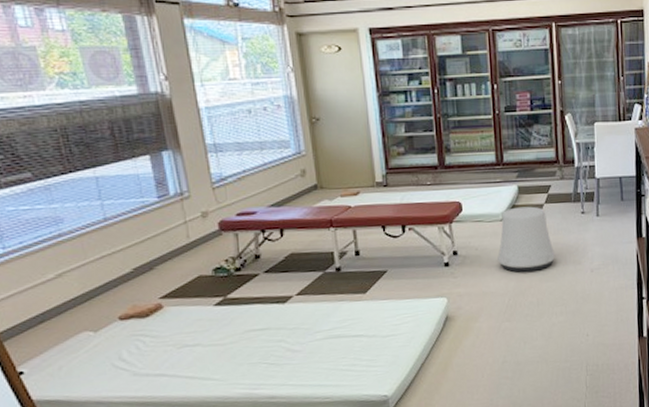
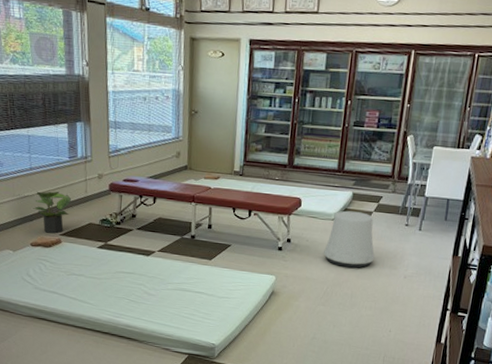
potted plant: none [116,242,169,299] -> present [33,191,71,234]

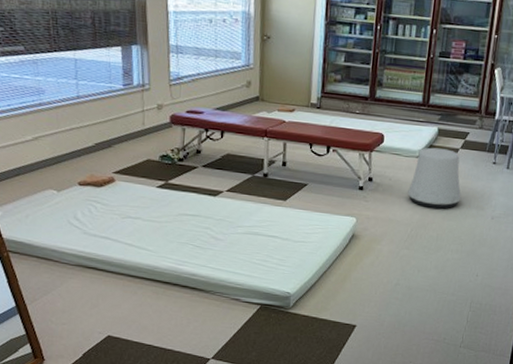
potted plant: present [33,191,71,234] -> none [81,123,126,171]

